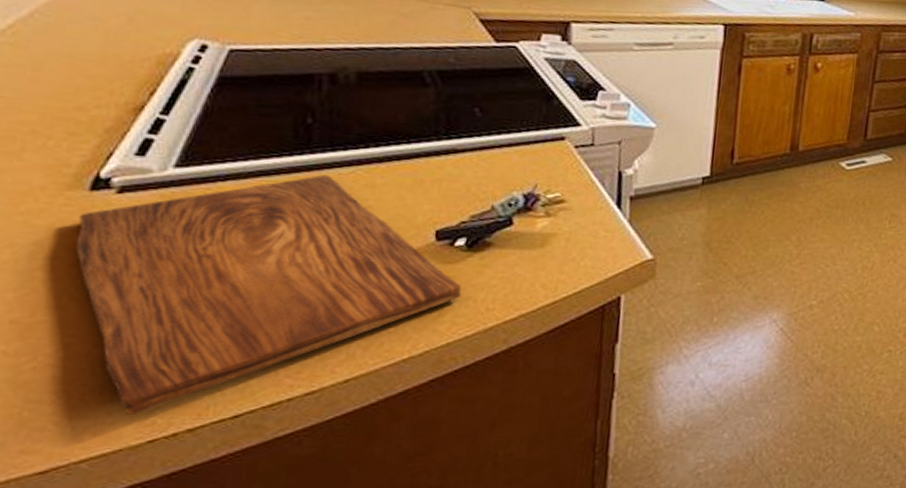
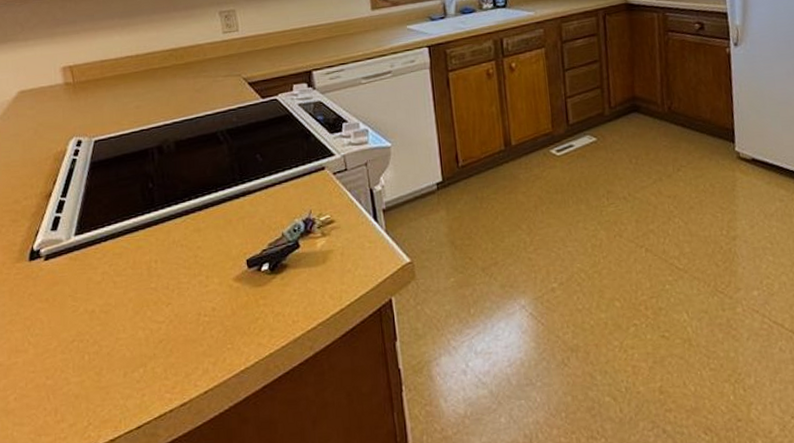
cutting board: present [75,174,462,415] -> none [26,225,273,431]

